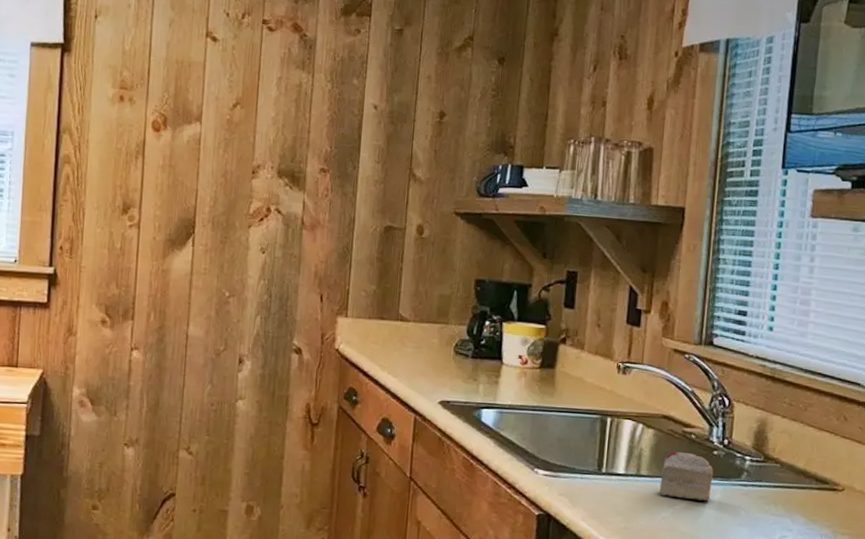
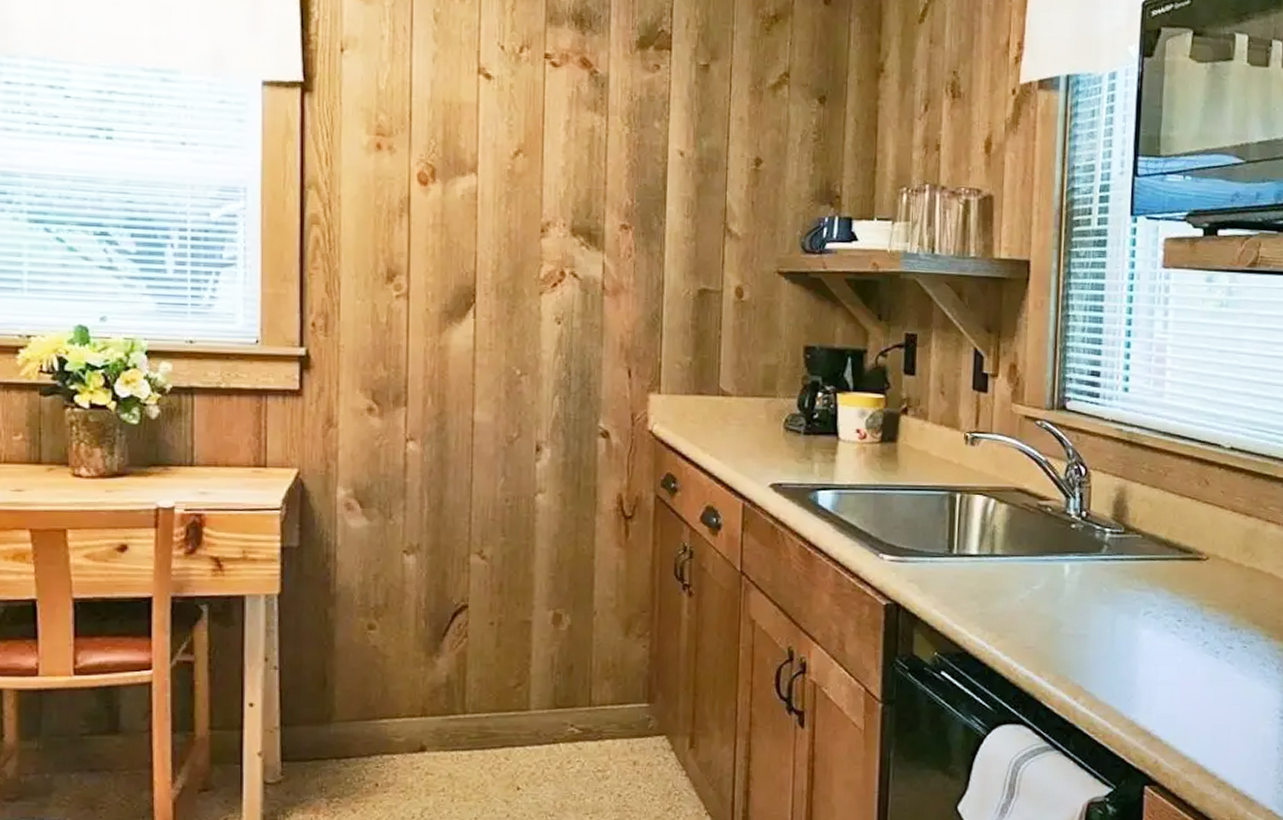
cake slice: present [659,451,714,501] -> none [1016,527,1072,579]

